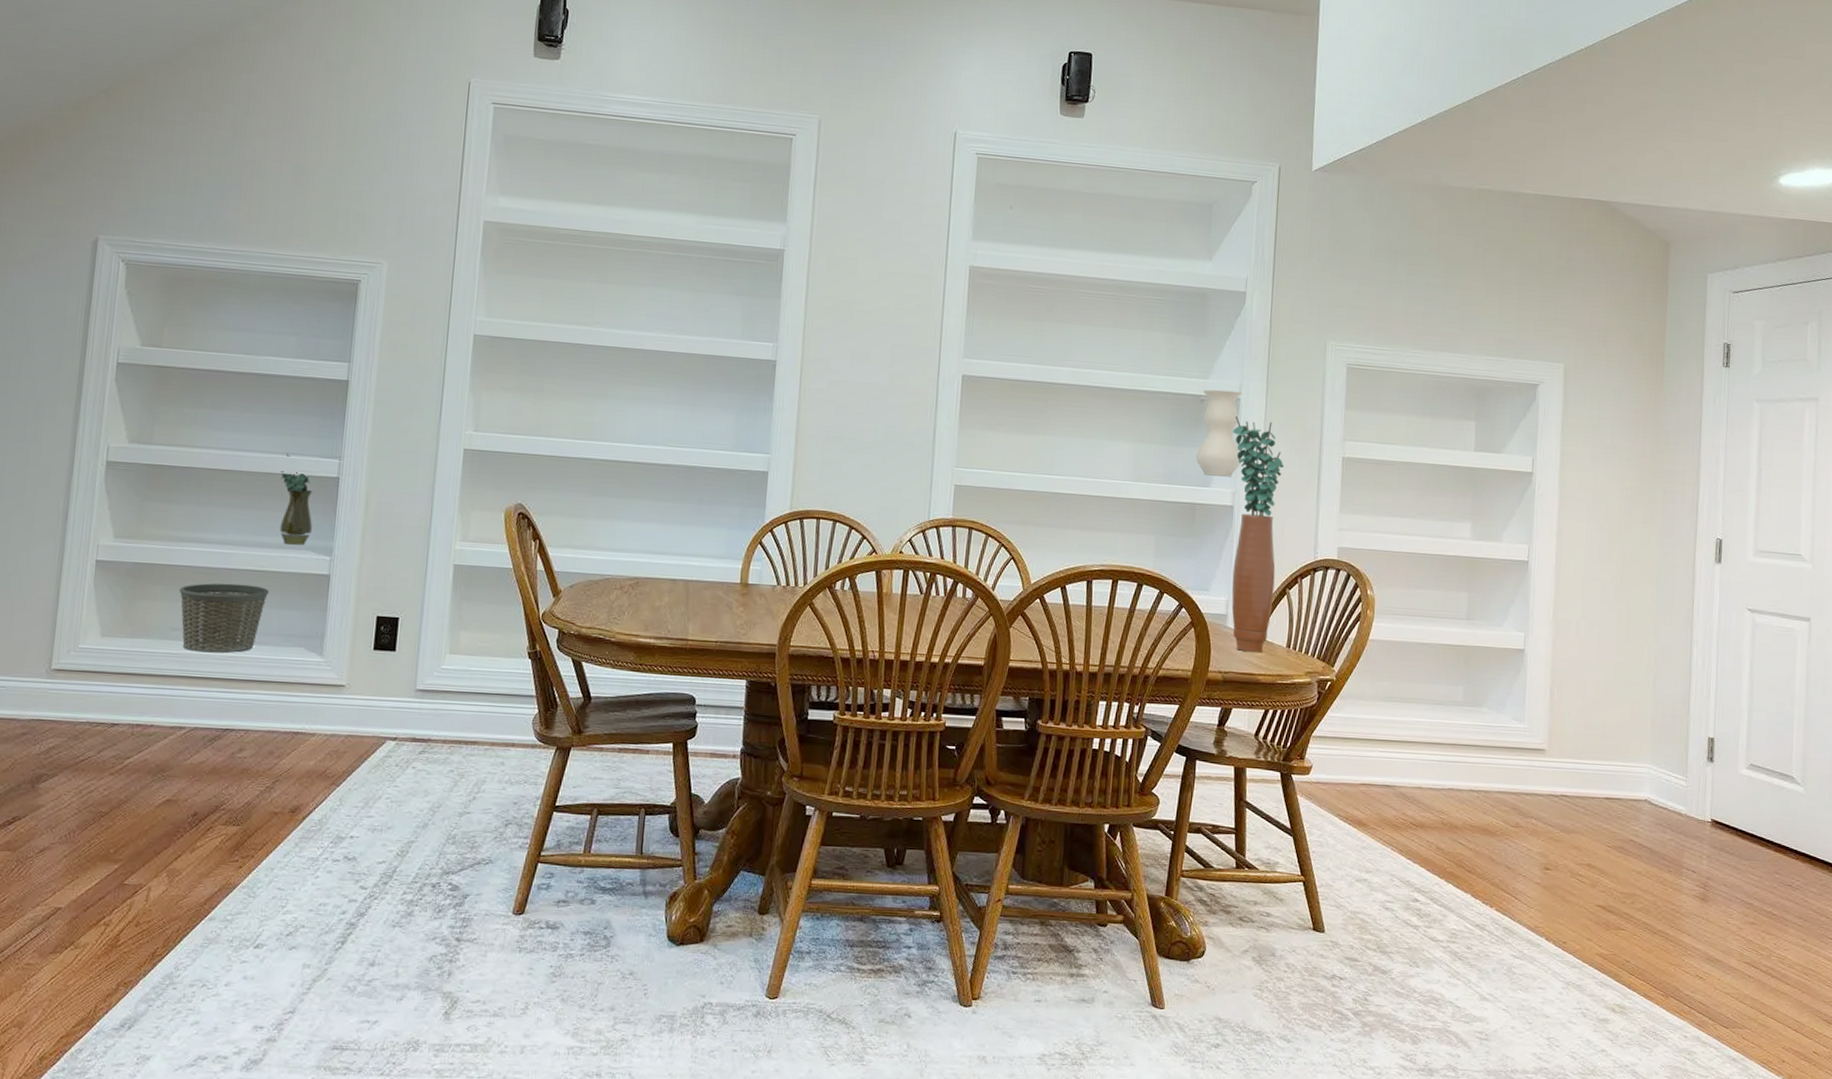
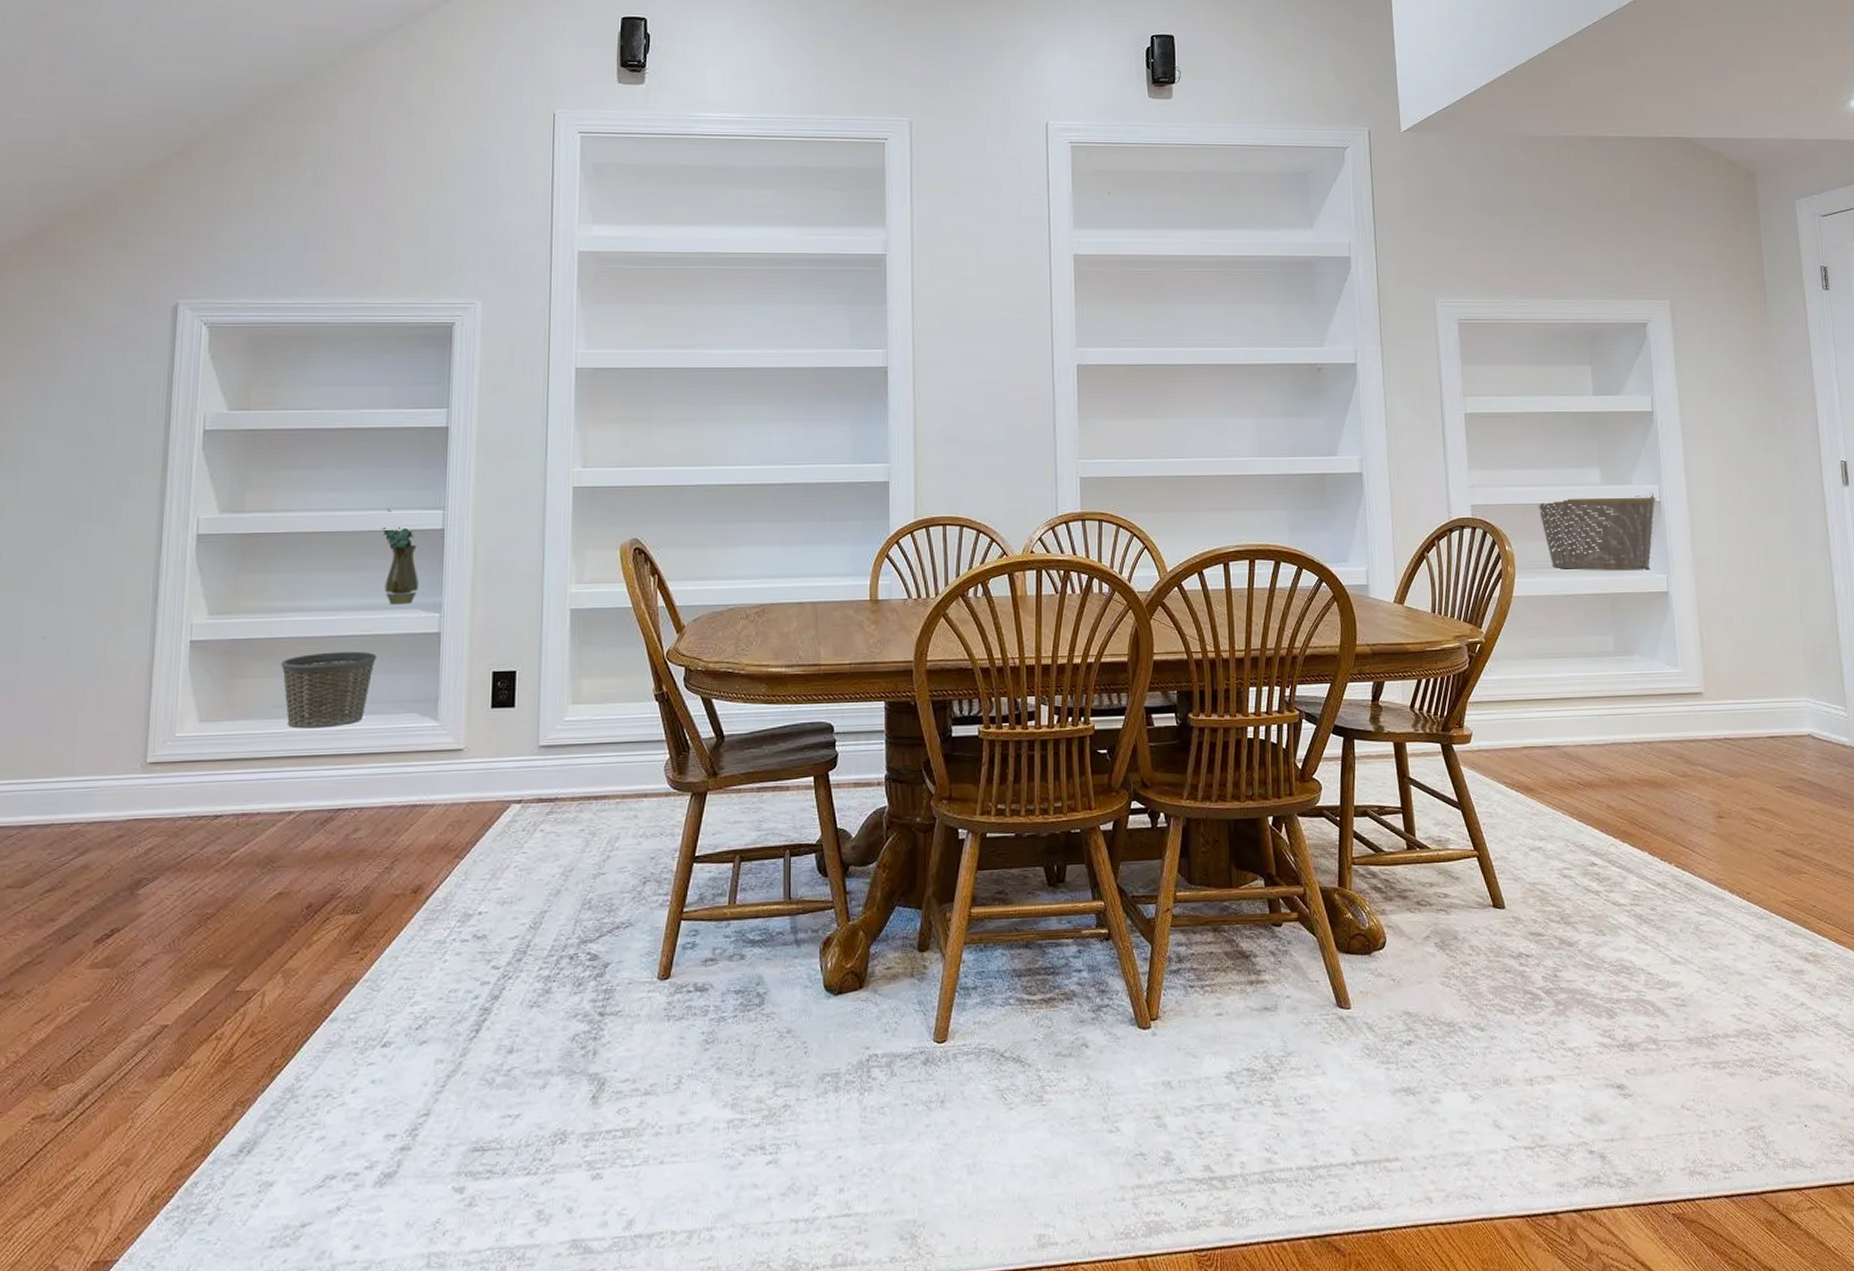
vase: present [1196,389,1242,477] -> none [1319,356,1365,444]
vase: present [1231,416,1284,653] -> none [1353,381,1413,622]
basket: none [1404,551,1524,627] -> present [1538,492,1656,571]

